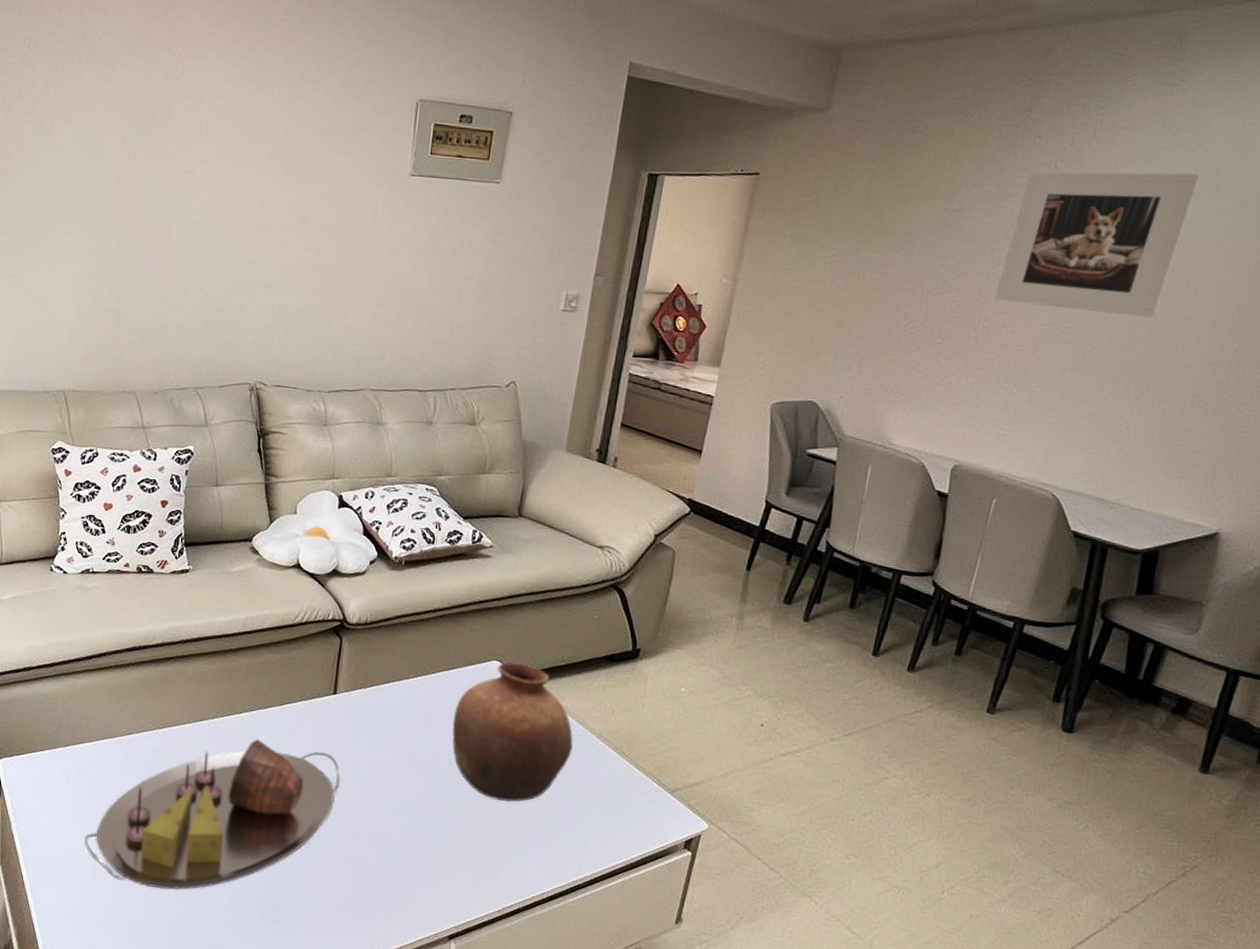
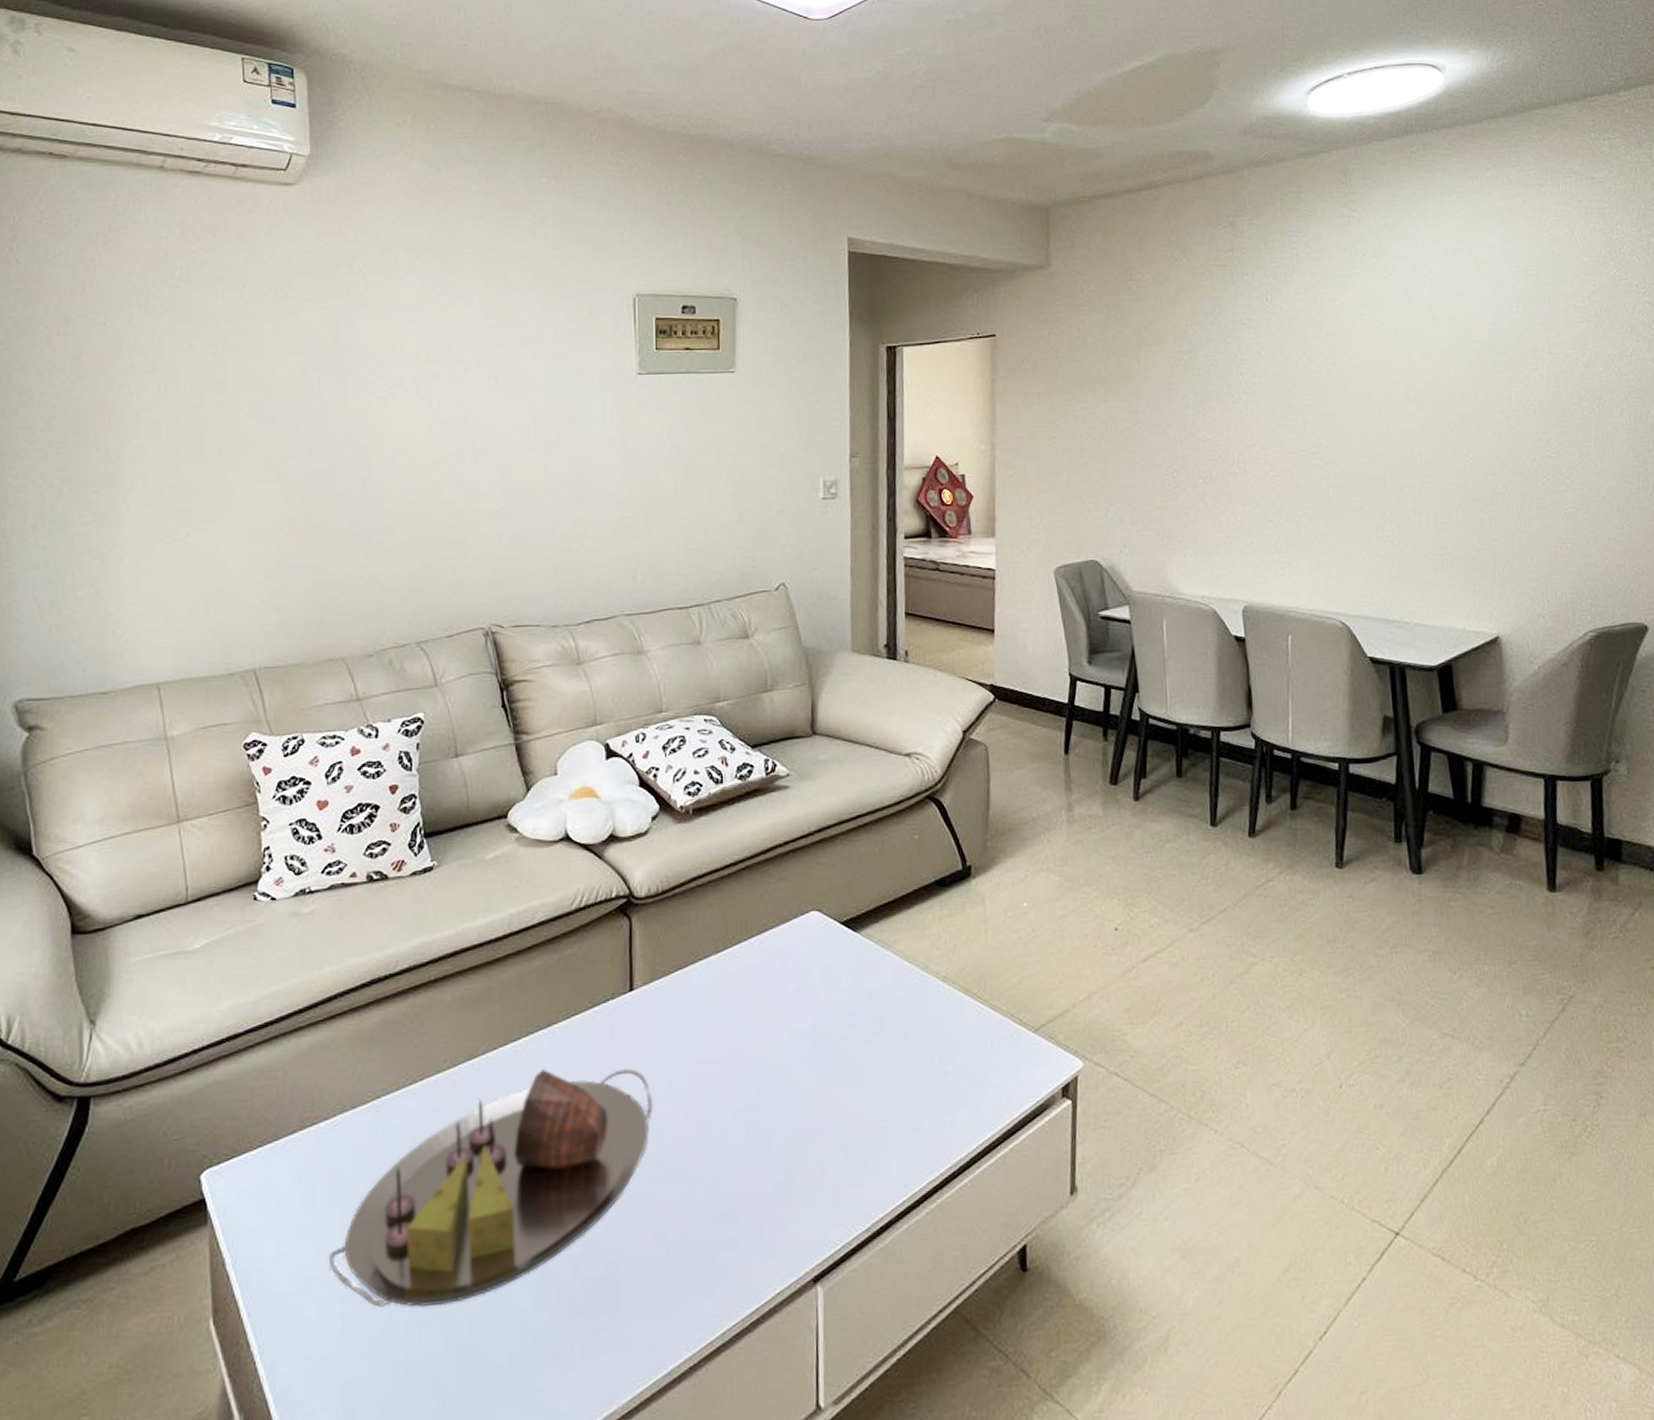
pottery: present [452,662,573,803] -> none [776,908,919,1085]
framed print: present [995,172,1199,318] -> none [1242,293,1392,435]

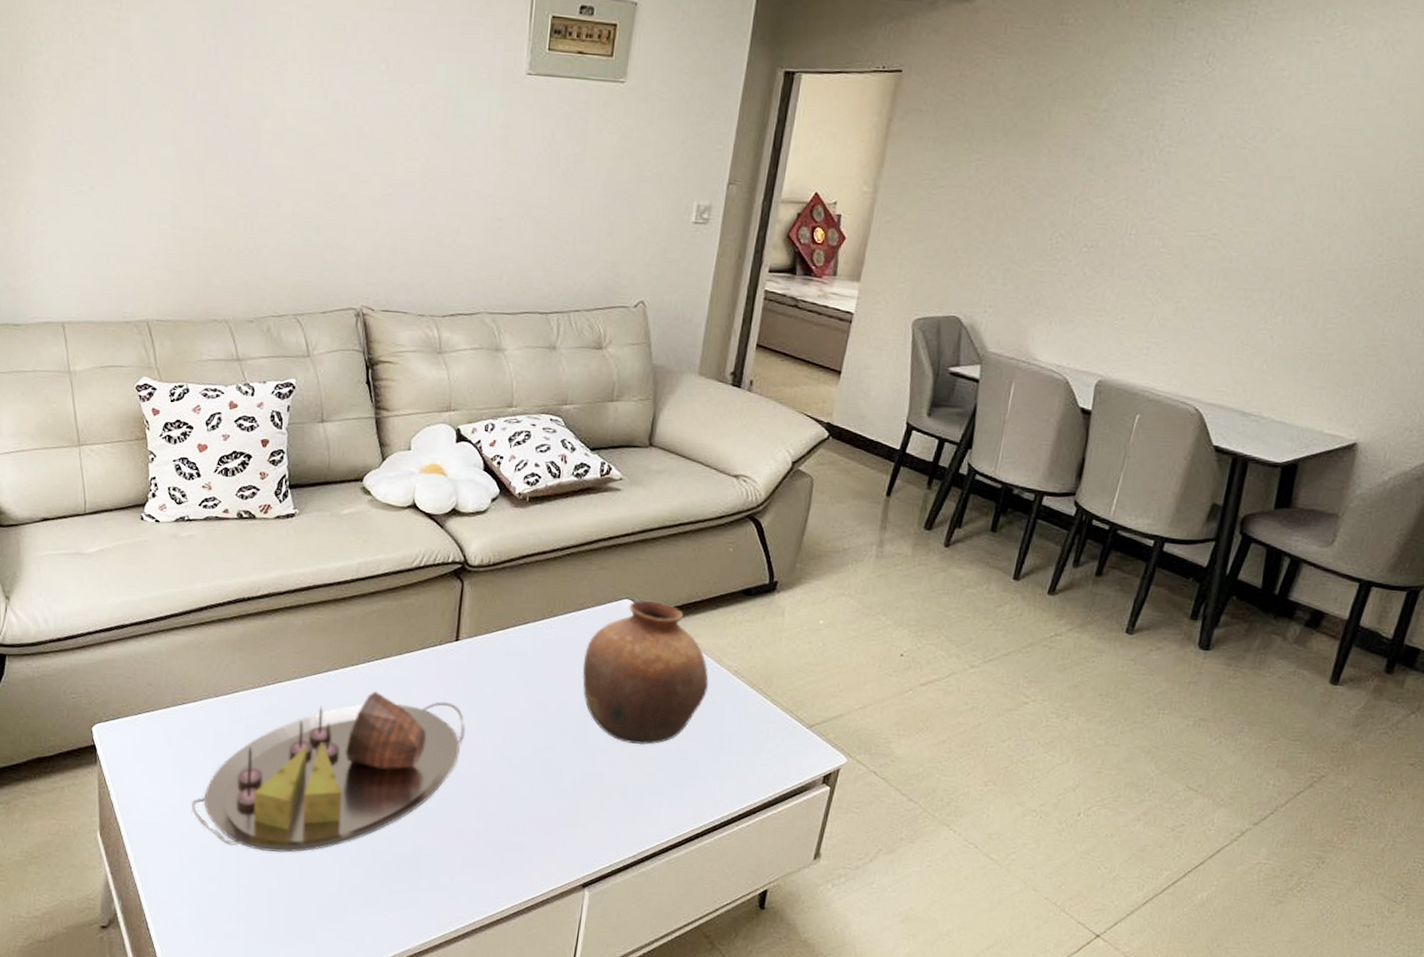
pottery: none [776,908,919,1085] -> present [582,600,709,745]

